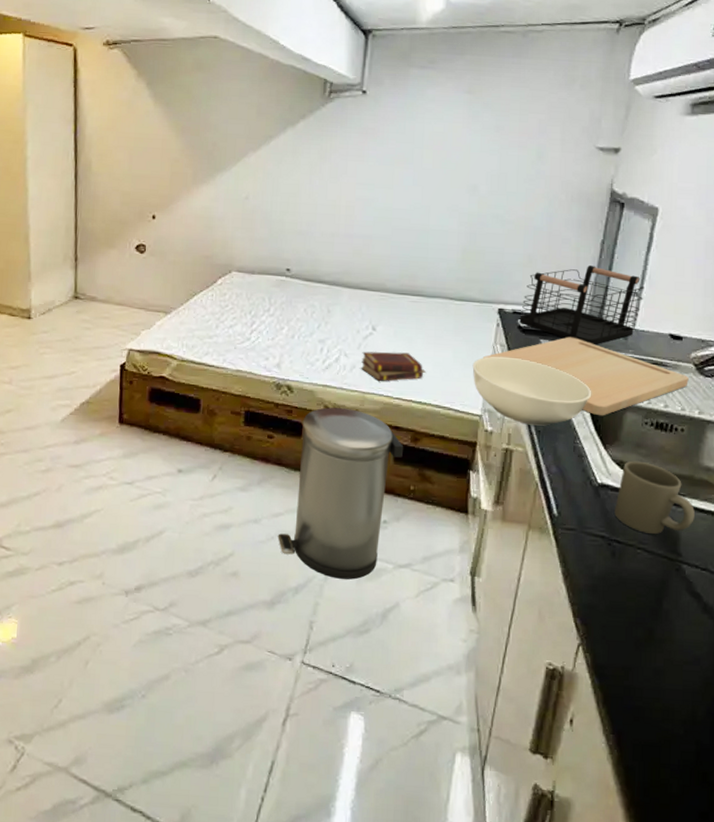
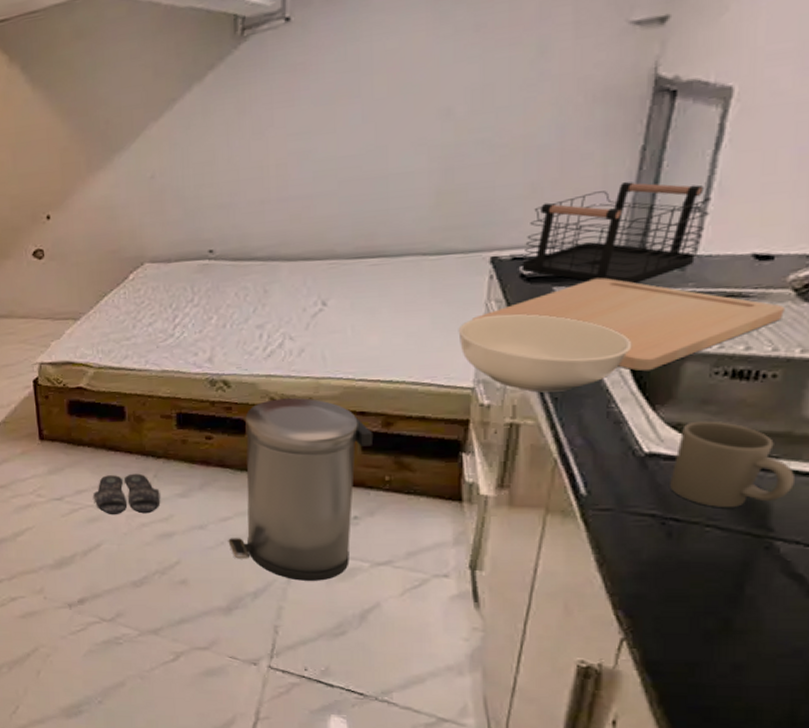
slippers: none [162,464,223,504] -> present [93,473,161,514]
book set: present [361,351,427,381] -> none [311,326,397,363]

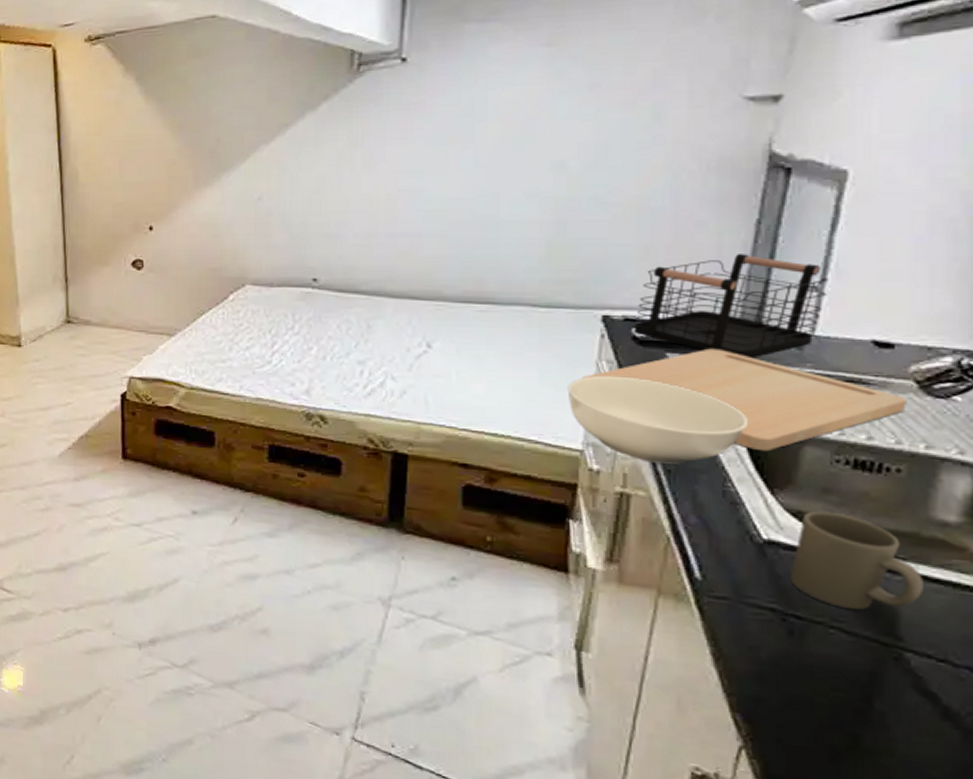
slippers: present [93,473,161,514] -> none [175,504,246,551]
pedal bin: present [228,398,374,581] -> none [315,441,476,646]

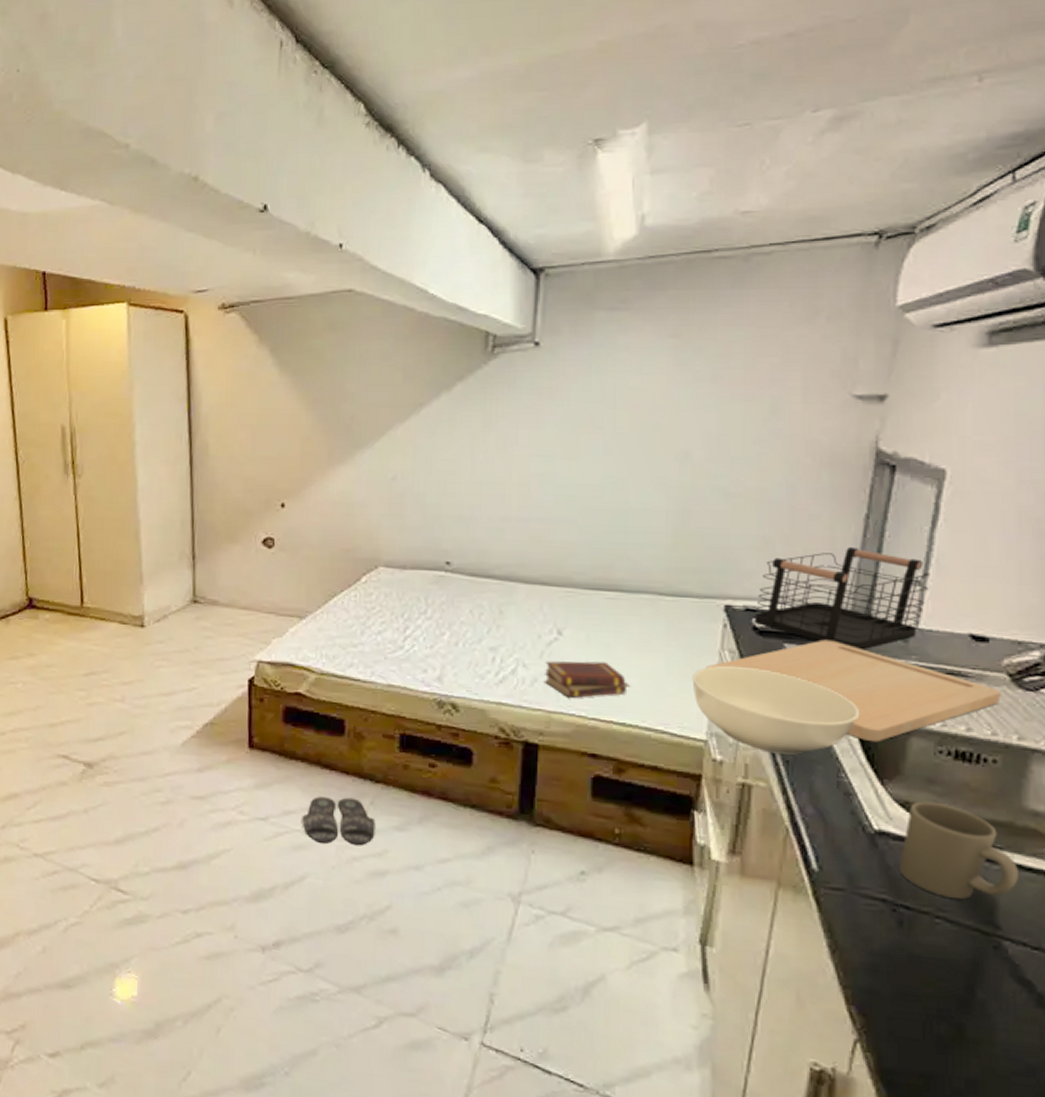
slippers: none [175,504,246,551] -> present [302,796,376,846]
book set: none [414,372,503,409] -> present [545,660,631,698]

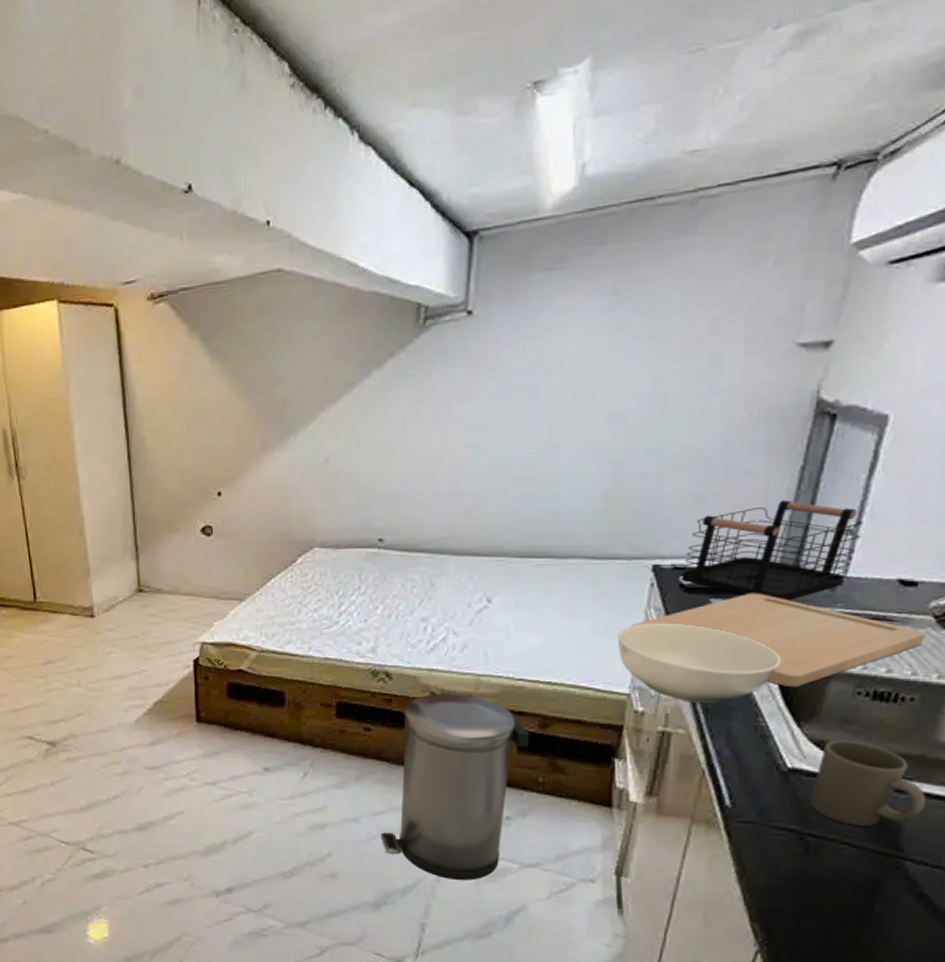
slippers: present [302,796,376,846] -> none [248,761,315,803]
pedal bin: none [445,730,605,944] -> present [380,694,530,880]
book set: present [545,660,631,698] -> none [474,626,557,661]

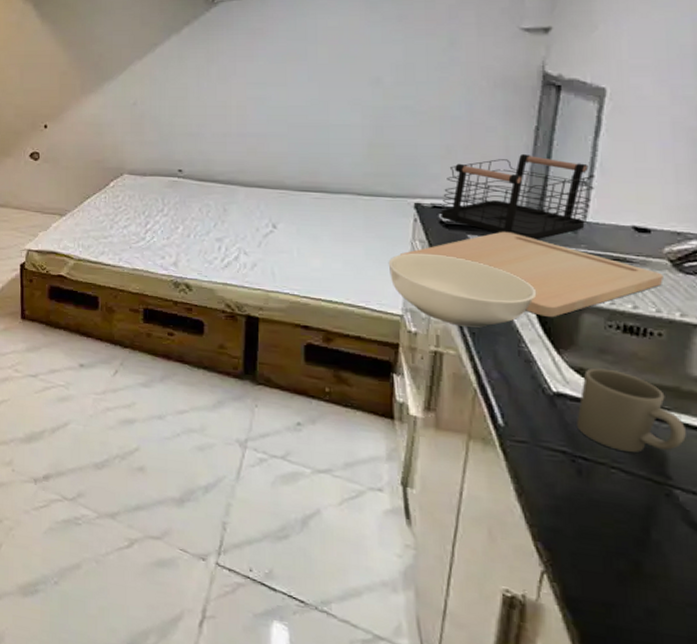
pedal bin: present [380,694,530,880] -> none [183,305,316,482]

